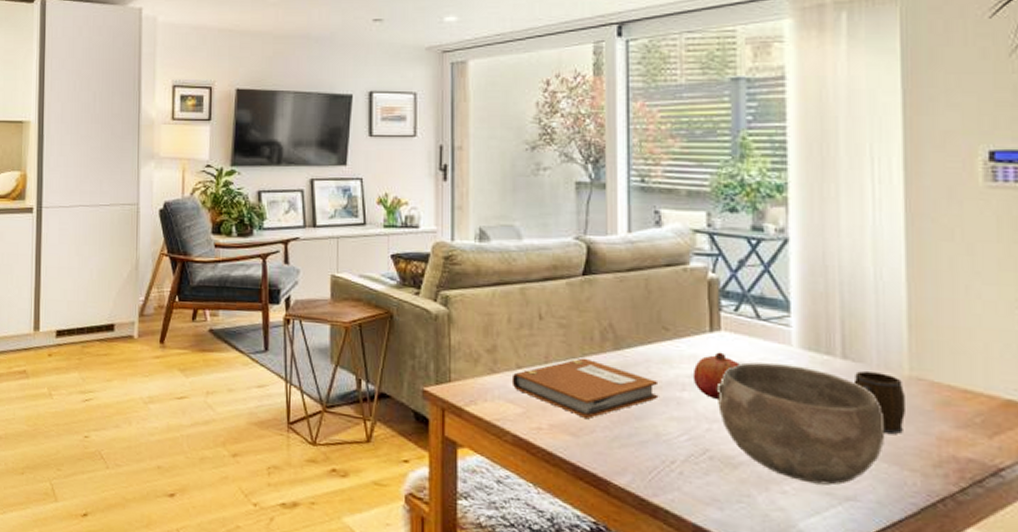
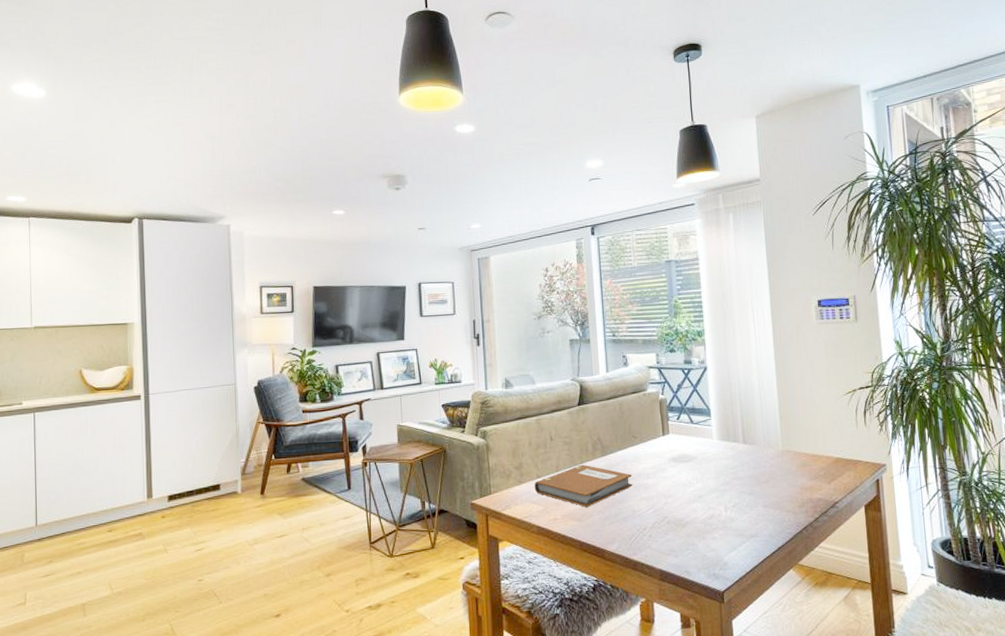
fruit: present [692,352,740,401] -> none [653,449,682,482]
bowl: present [716,362,885,485] -> none [669,452,771,530]
mug: present [855,370,905,435] -> none [751,449,782,490]

